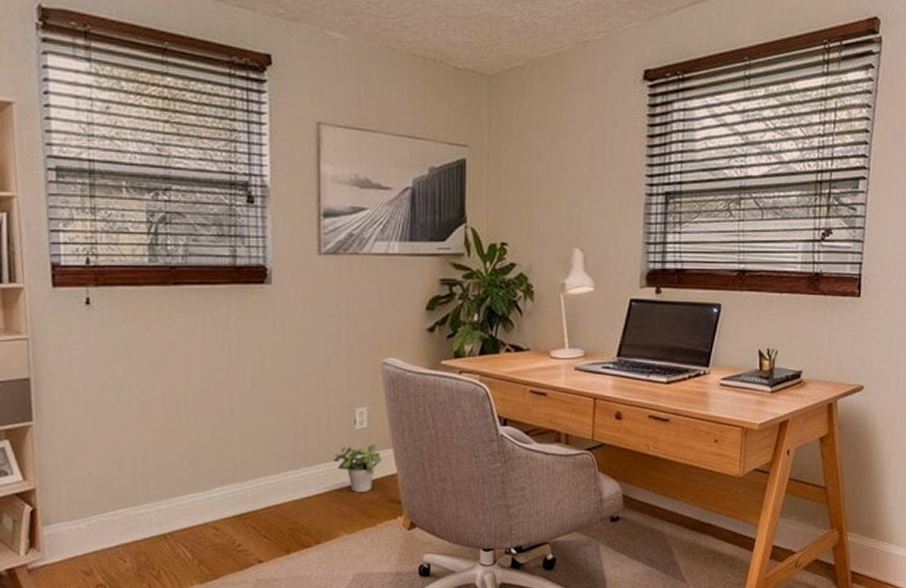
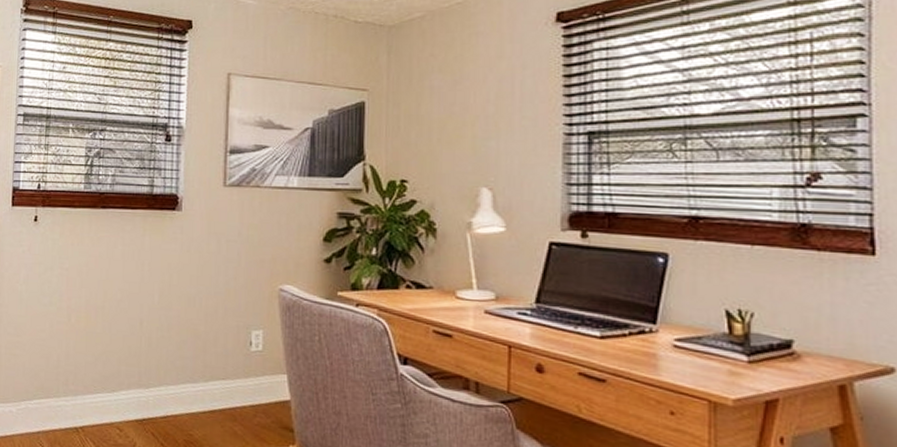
potted plant: present [334,444,382,493] -> none [229,366,276,415]

